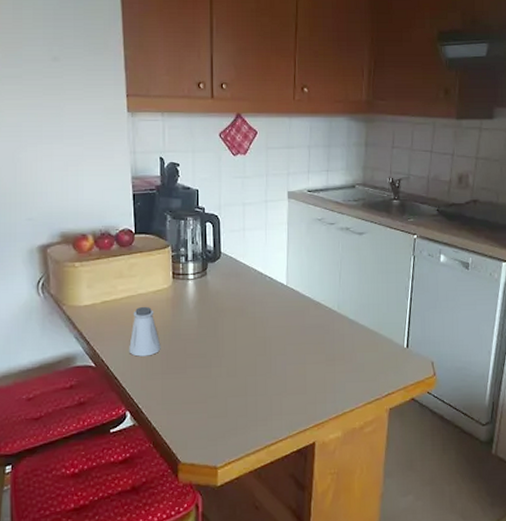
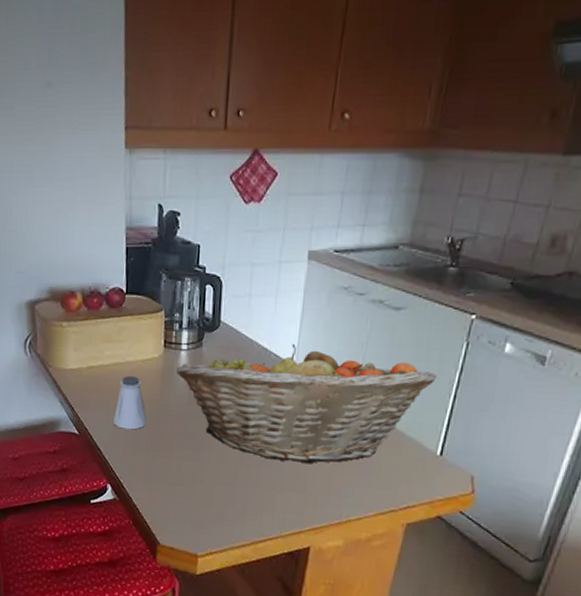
fruit basket: none [184,267,396,368] -> present [175,343,437,464]

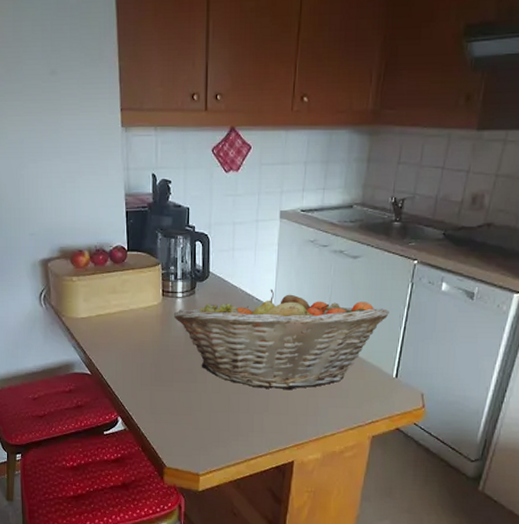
saltshaker: present [113,375,147,430] -> none [121,321,150,368]

